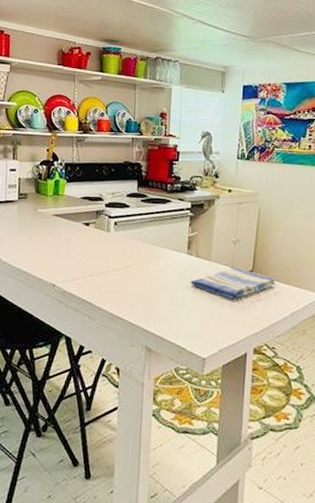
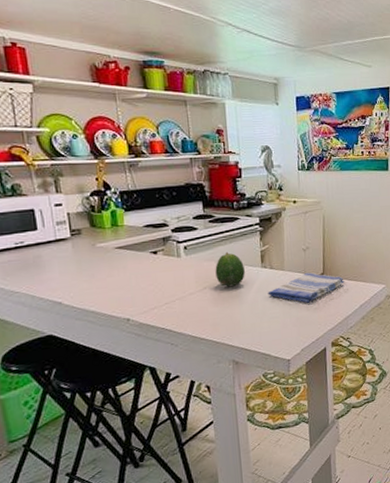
fruit: none [140,233,170,270] -> present [215,251,245,287]

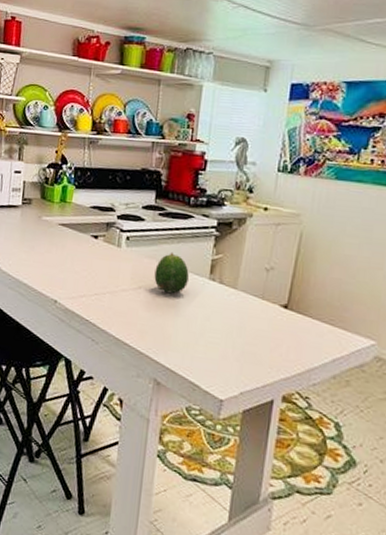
dish towel: present [268,272,344,303] -> none [210,299,315,337]

